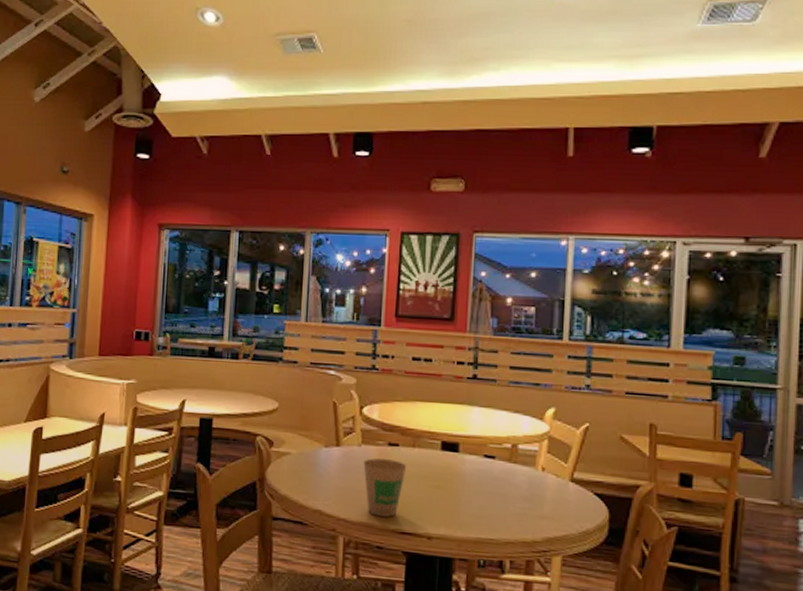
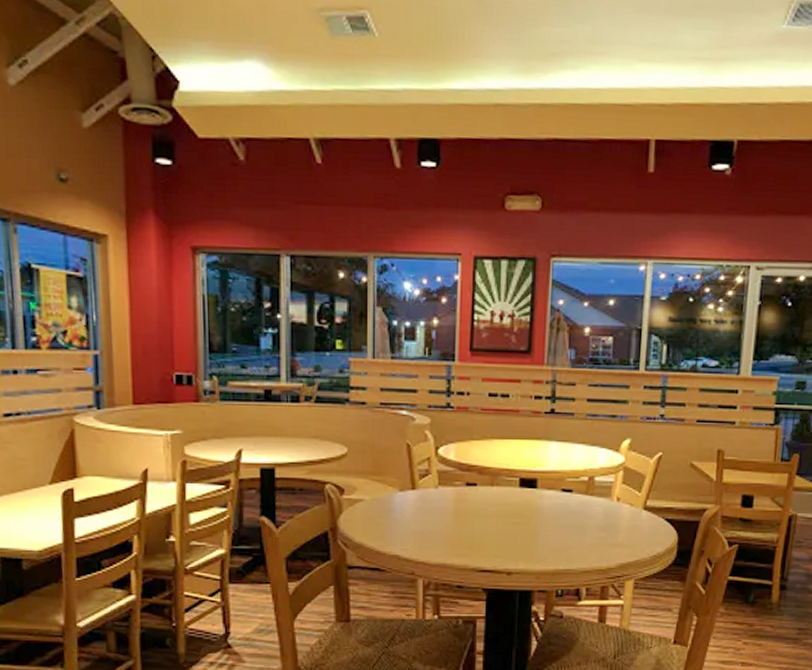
paper cup: present [363,458,407,517] -> none [441,499,486,557]

